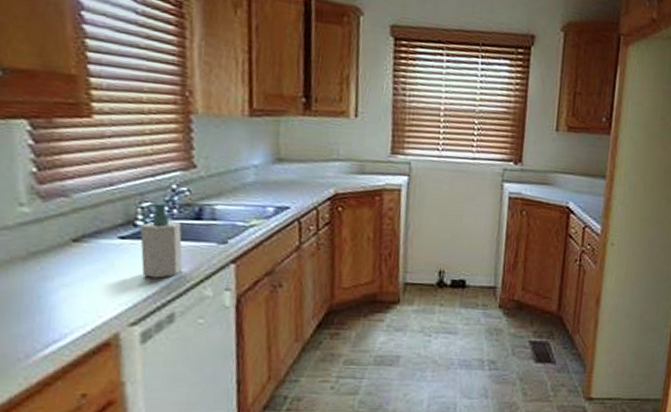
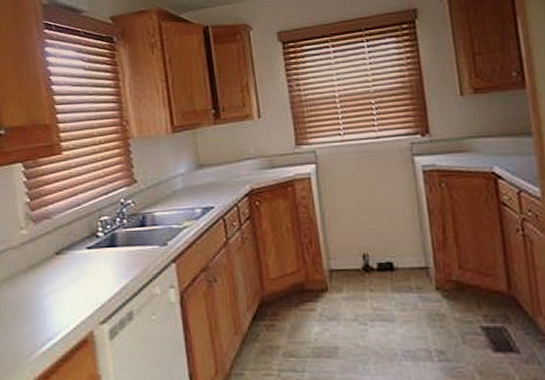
soap bottle: present [140,202,183,278] -> none [102,215,134,281]

